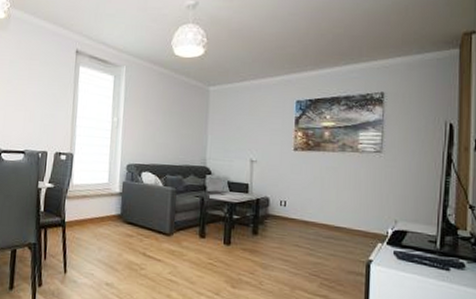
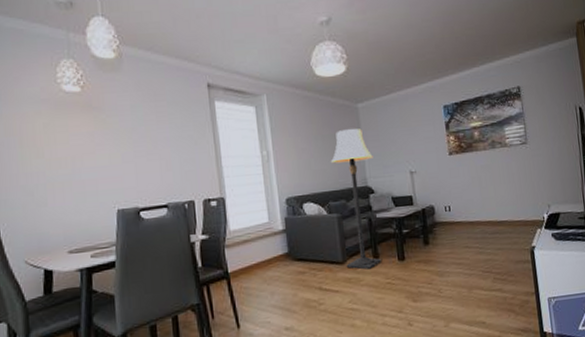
lamp: none [172,109,216,246] -> present [331,128,381,270]

